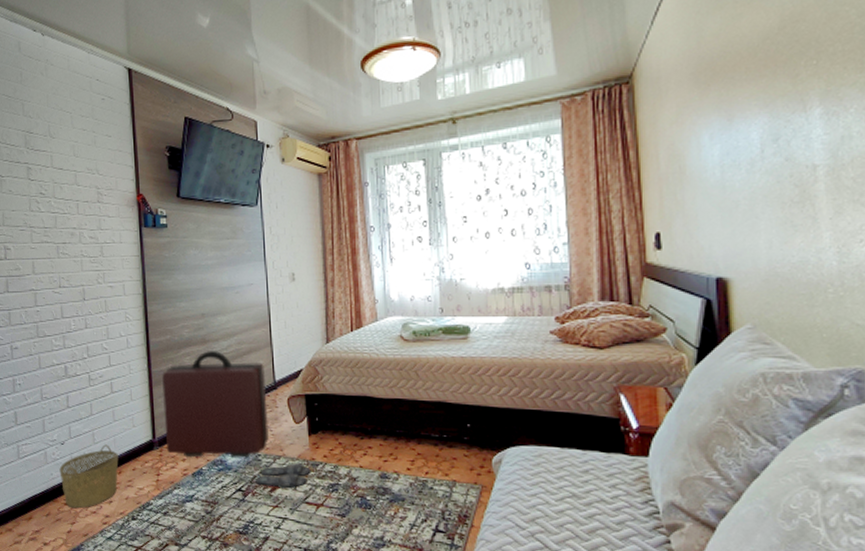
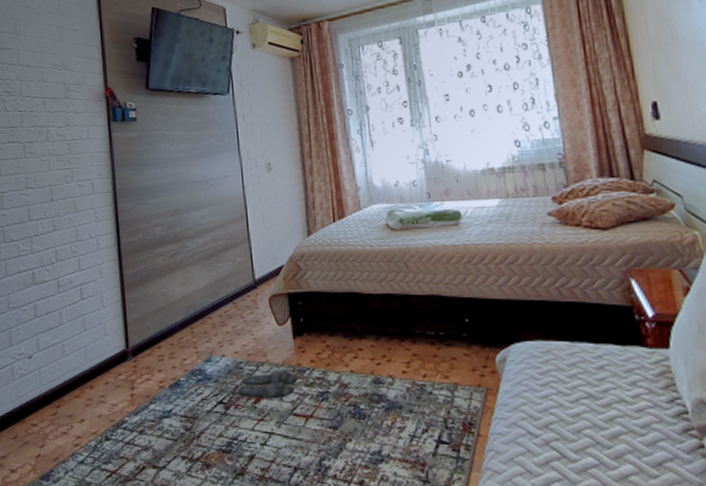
basket: present [59,444,119,509] -> none [27,356,90,430]
briefcase: present [162,351,270,458] -> none [134,249,252,368]

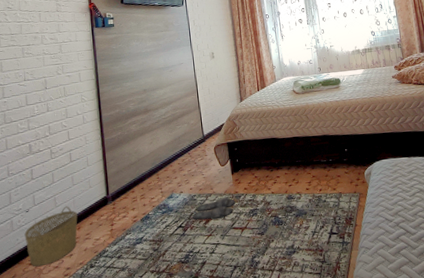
basket: none [27,356,90,430] -> present [24,206,78,267]

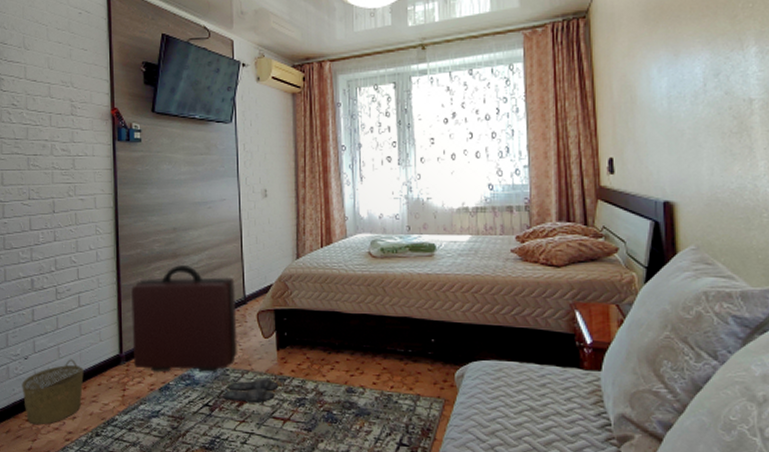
briefcase: none [113,117,202,206] -> present [130,265,238,372]

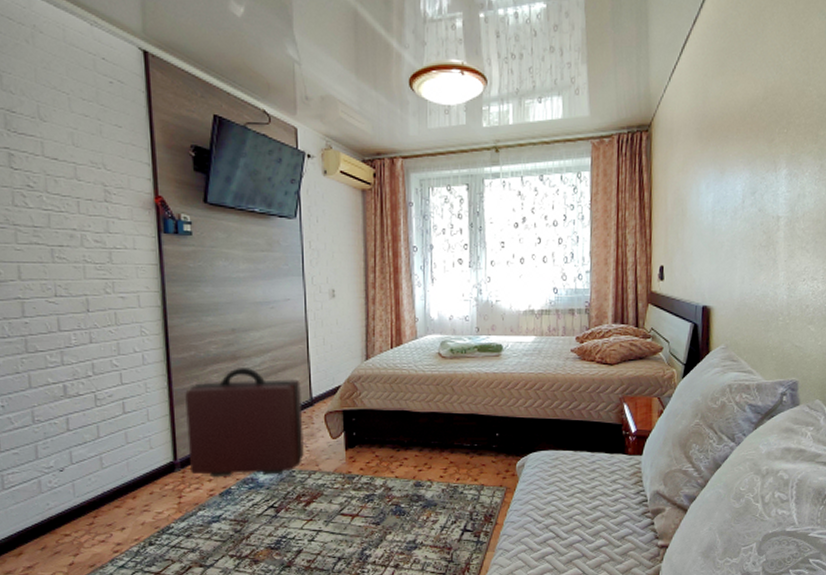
basket: present [22,359,84,425] -> none [57,469,133,539]
slippers: present [223,377,279,403] -> none [289,477,347,501]

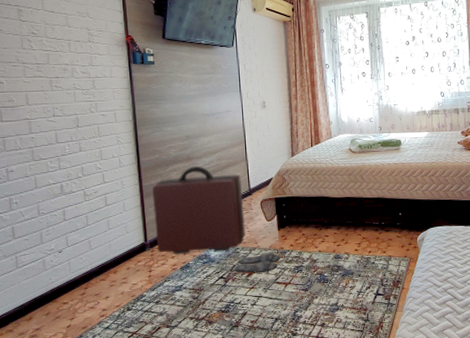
slippers: none [289,477,347,501] -> present [235,252,281,273]

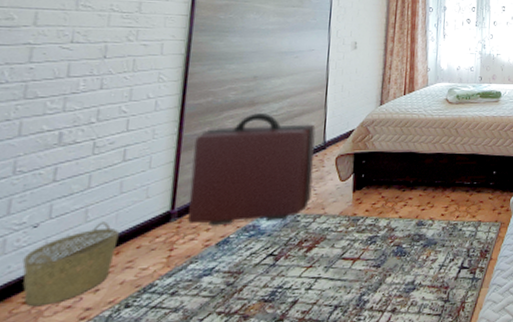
basket: none [57,249,114,306] -> present [22,221,119,307]
slippers: present [235,252,281,273] -> none [290,220,352,247]

